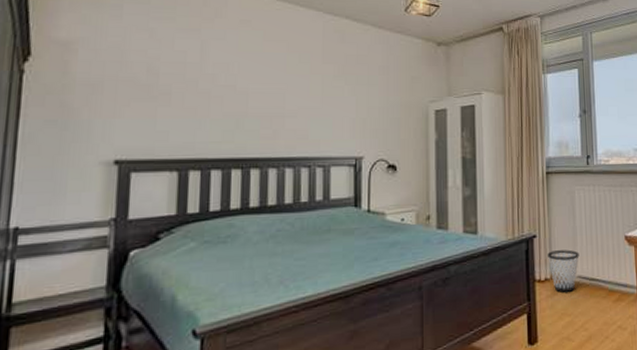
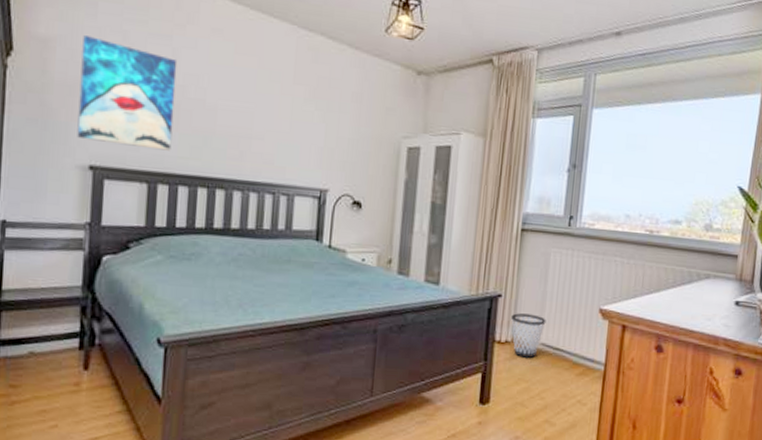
wall art: none [100,36,206,137] -> present [77,35,178,151]

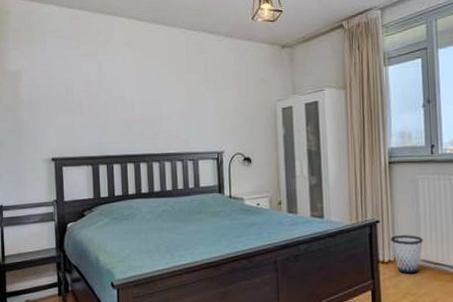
wall art: present [77,35,178,151] -> none [39,65,106,140]

